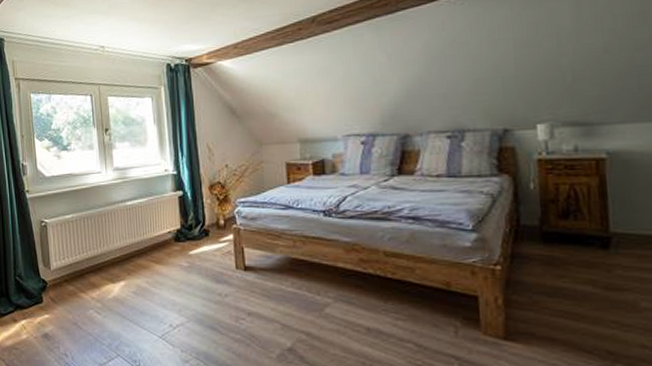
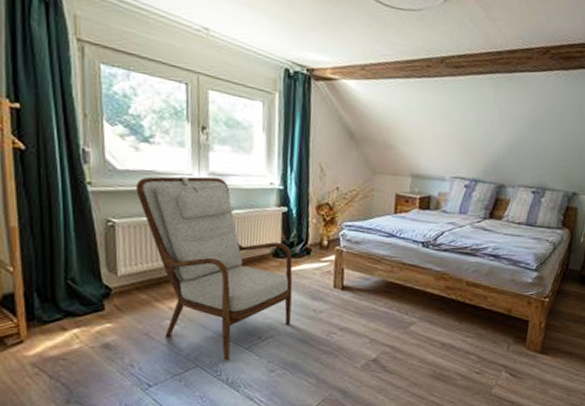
armchair: none [60,171,199,350] -> present [136,176,293,361]

